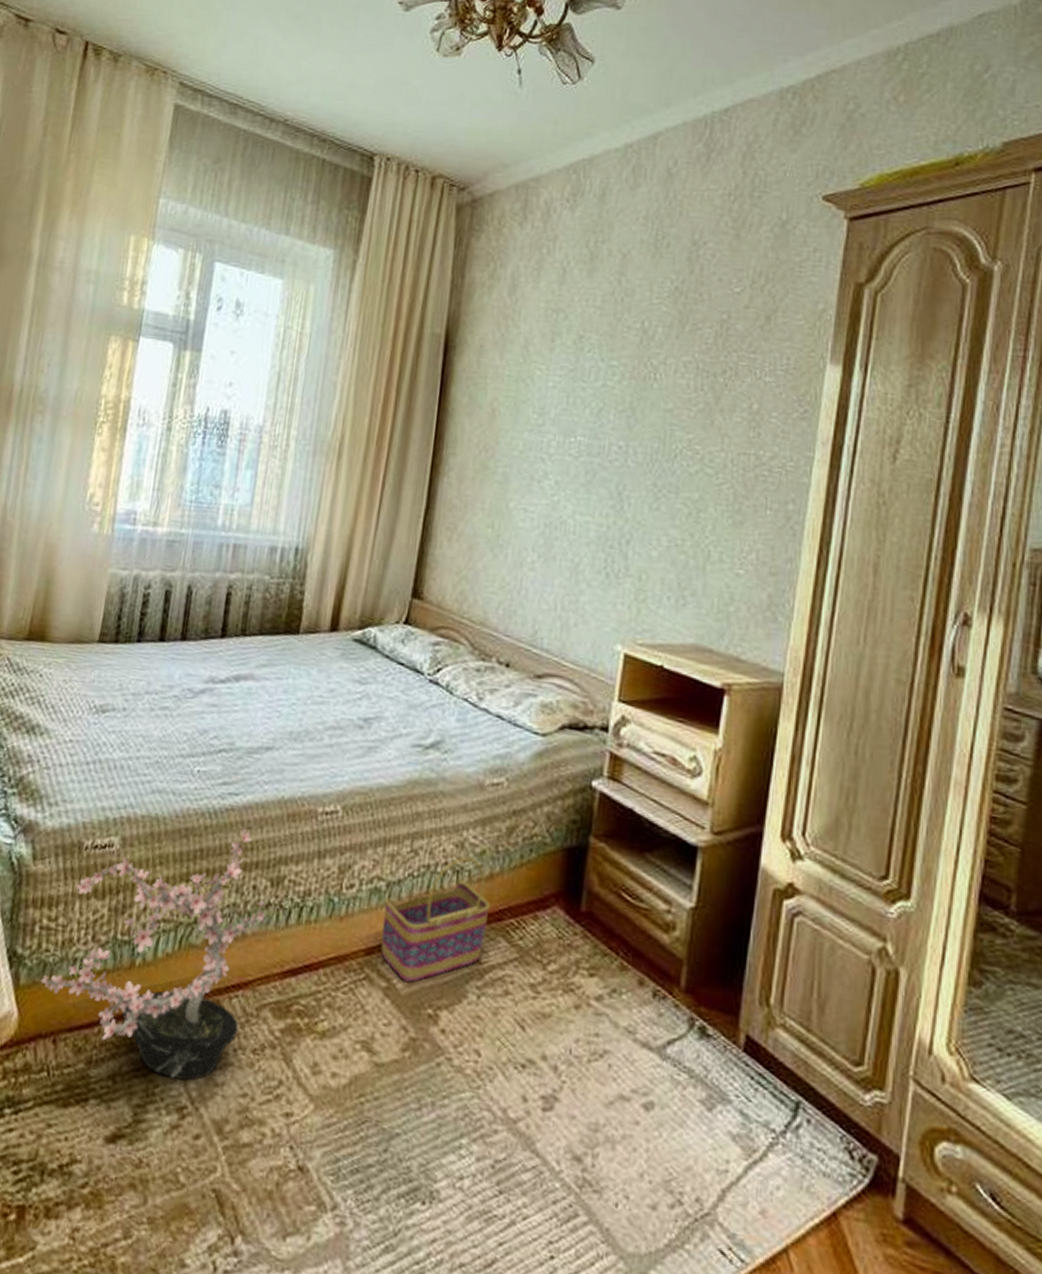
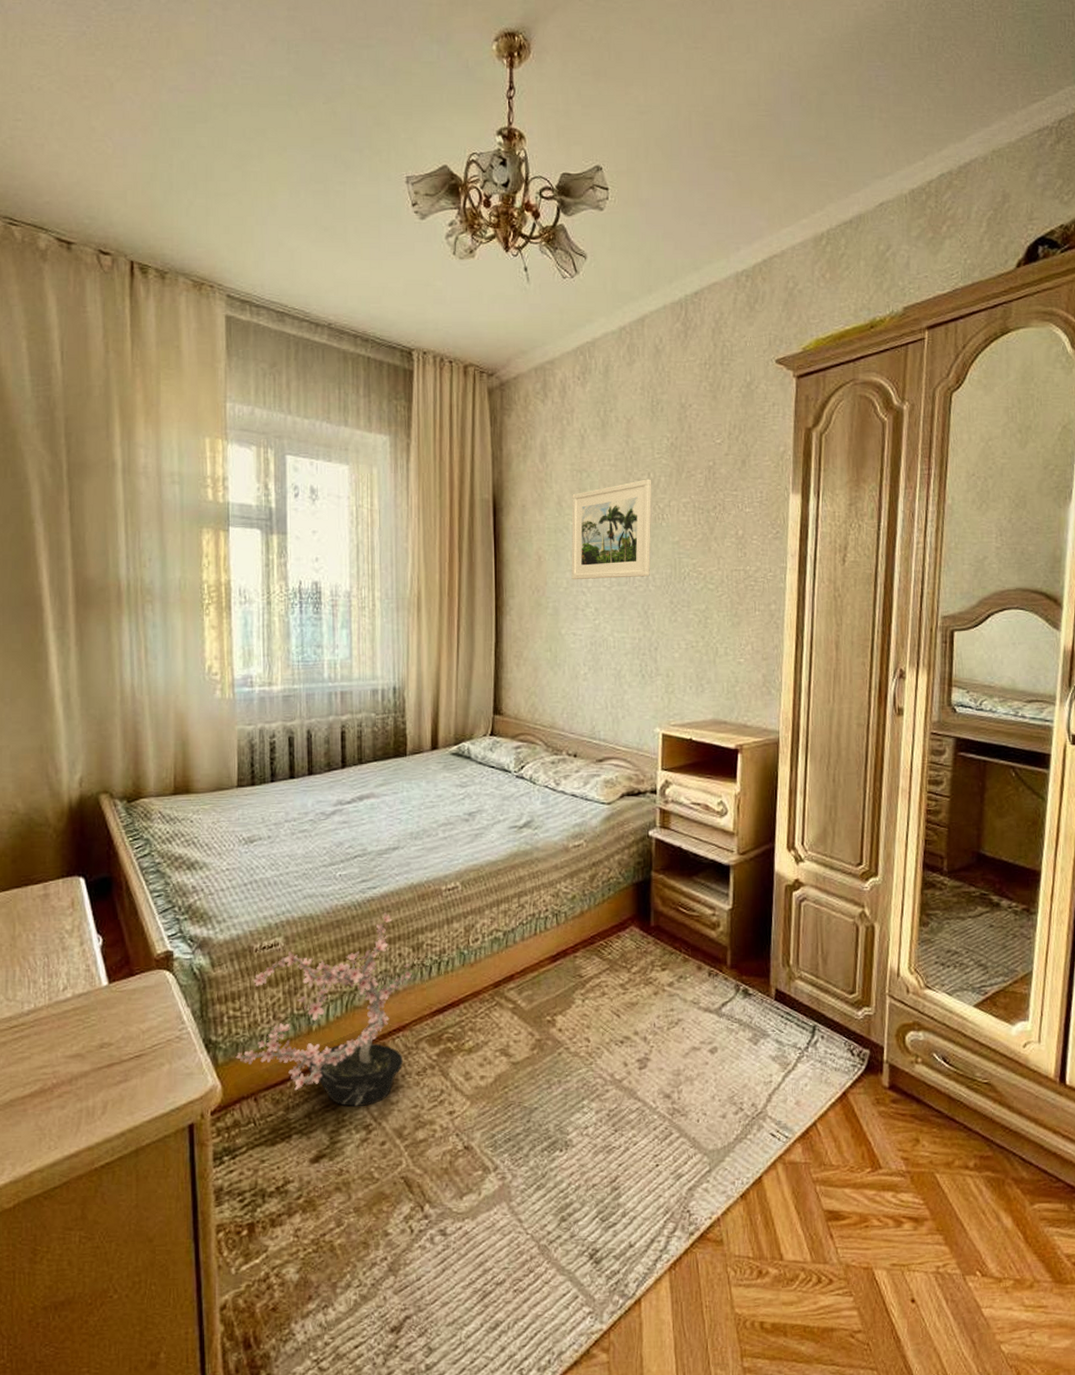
basket: present [380,832,490,982] -> none [504,889,584,1000]
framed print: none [530,328,646,449] -> present [571,479,652,580]

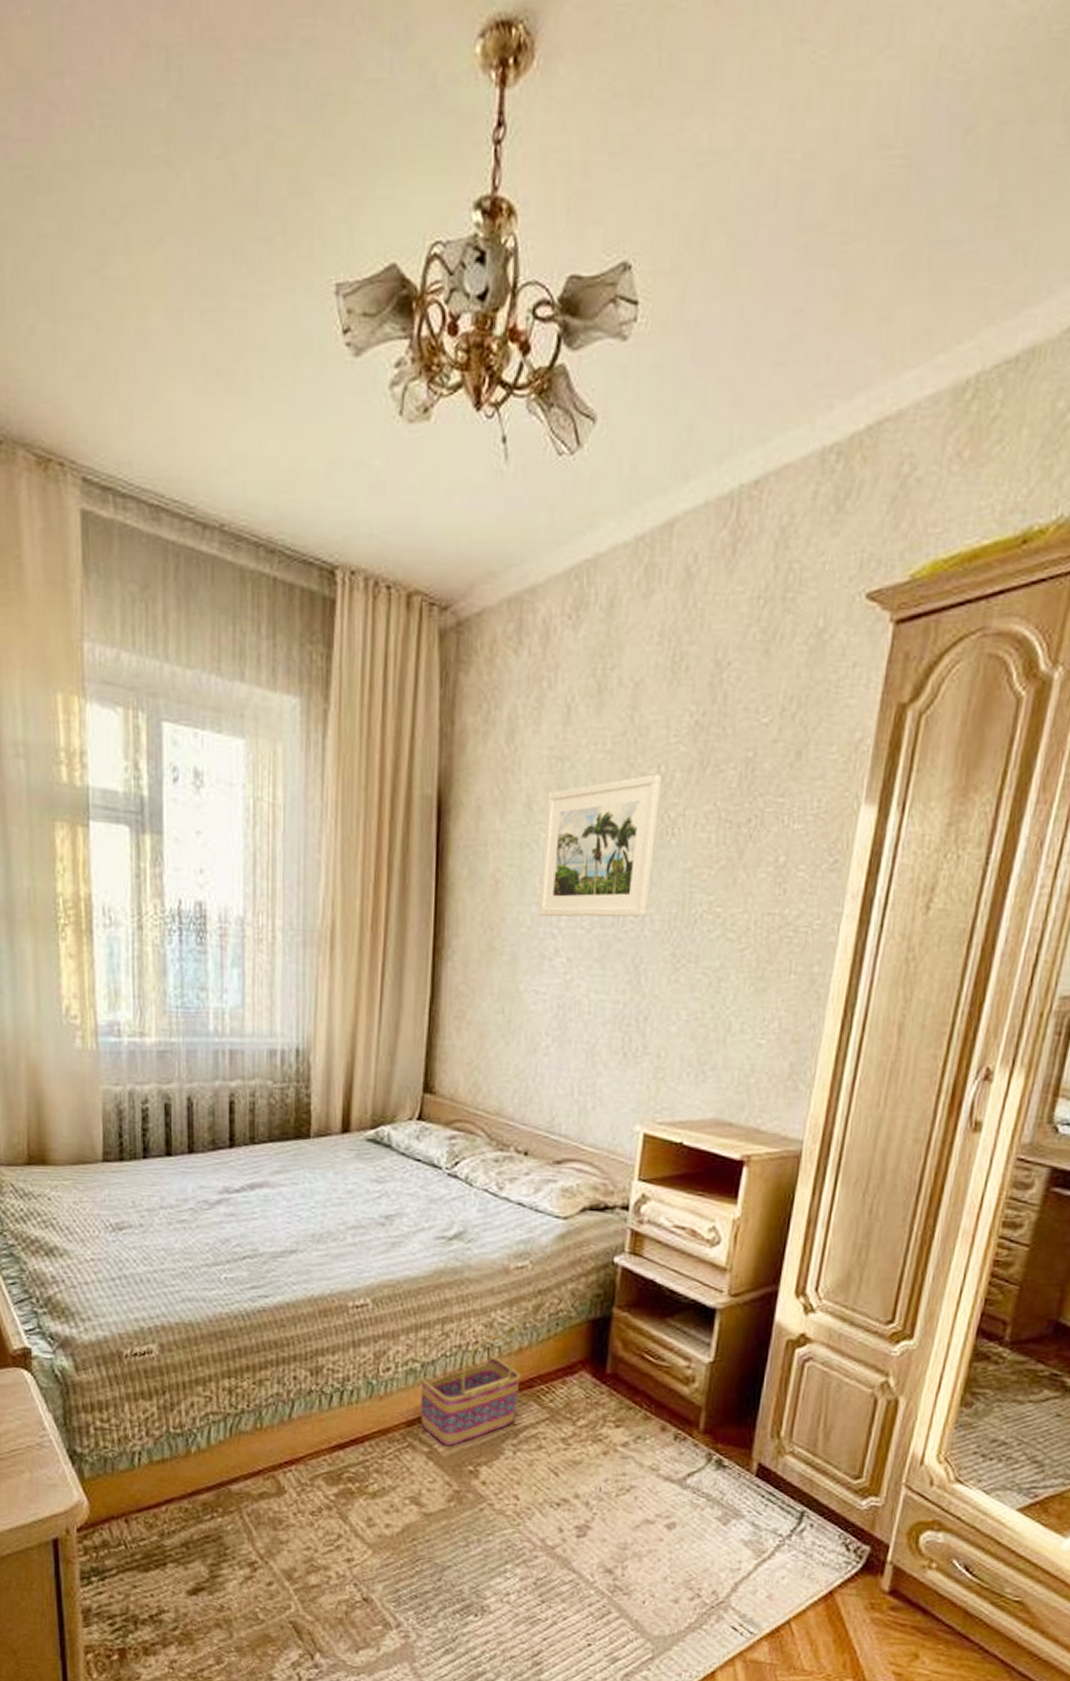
potted plant: present [235,912,412,1107] -> none [103,1327,309,1542]
basket: none [504,889,584,1000] -> present [420,1315,521,1446]

